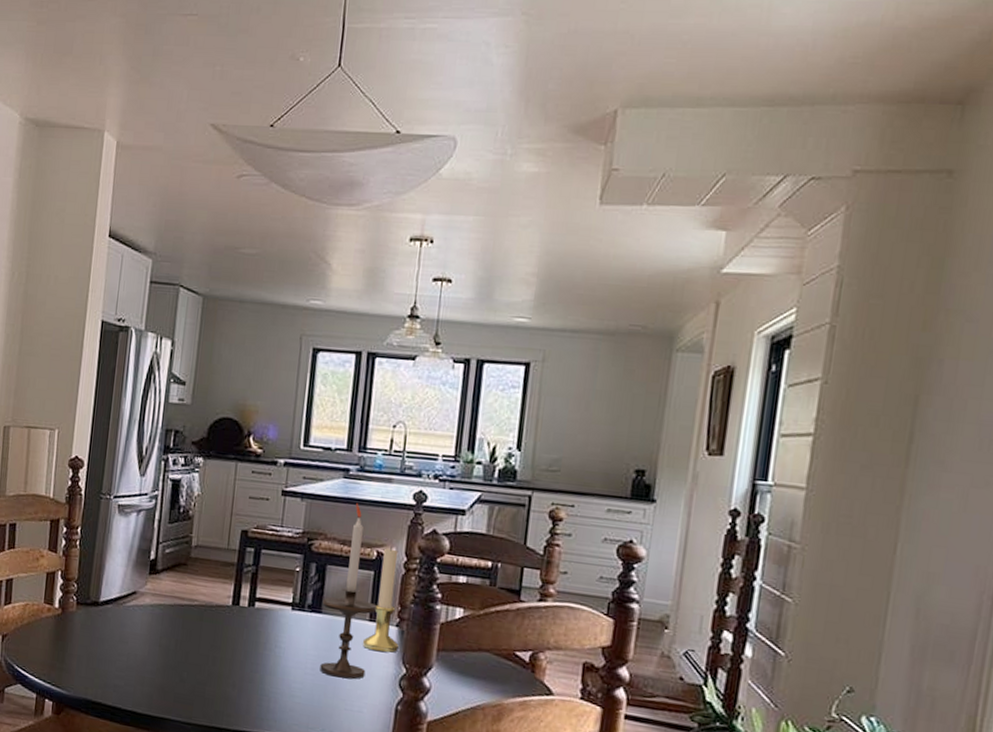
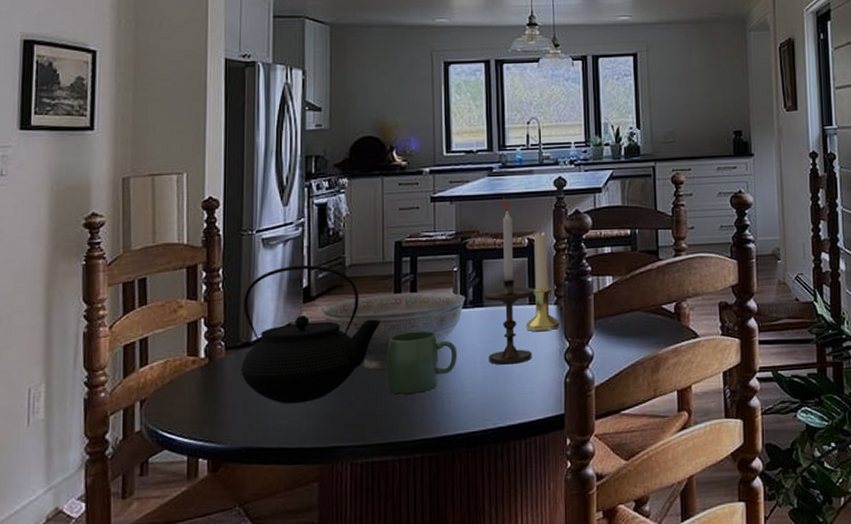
teapot: none [87,536,219,670] -> present [240,264,381,404]
decorative bowl: none [165,579,305,657] -> present [322,291,466,371]
mug: none [218,622,289,686] -> present [386,330,457,394]

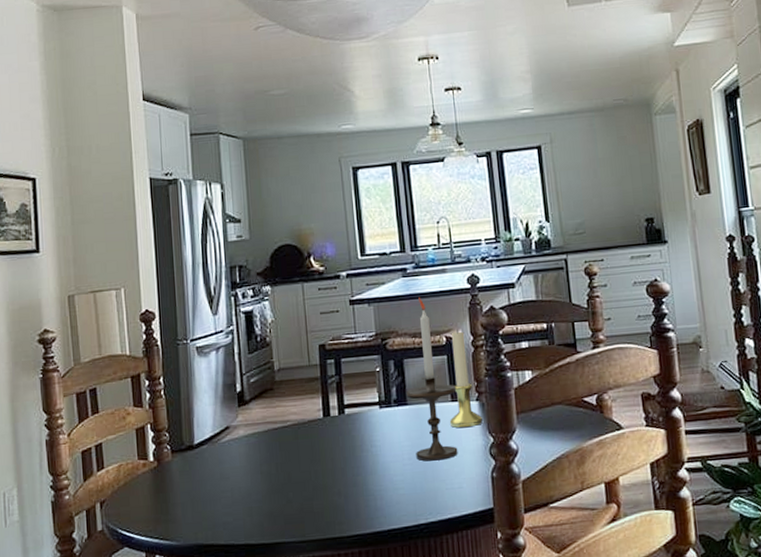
teapot: present [240,264,381,404] -> none [184,370,311,503]
decorative bowl: present [322,291,466,371] -> none [256,392,390,470]
mug: present [386,330,457,394] -> none [319,429,386,492]

